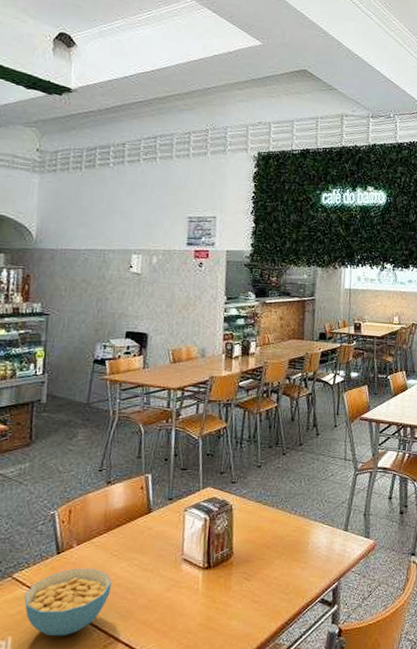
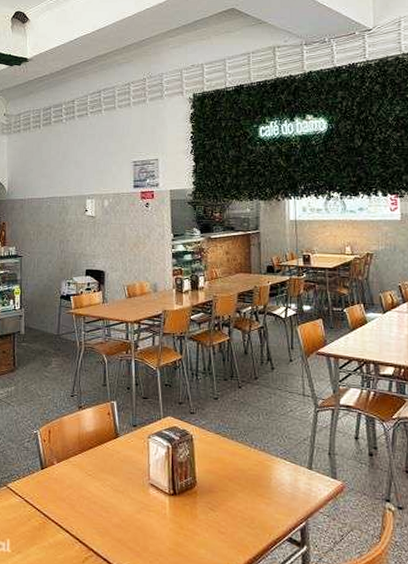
cereal bowl: present [24,568,111,637] -> none [17,483,88,545]

